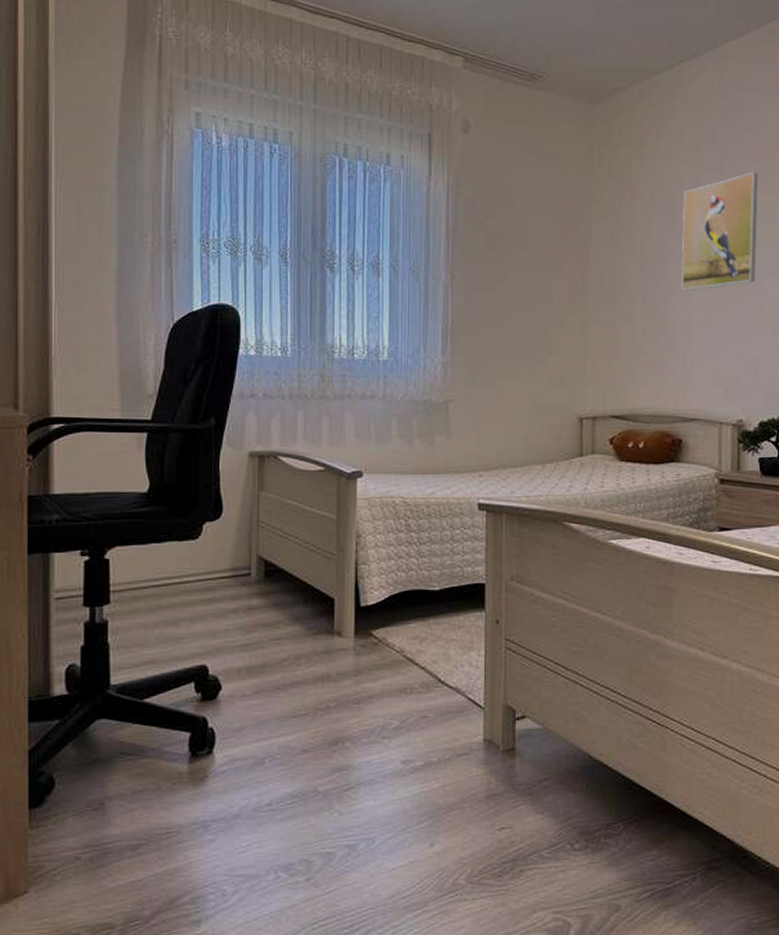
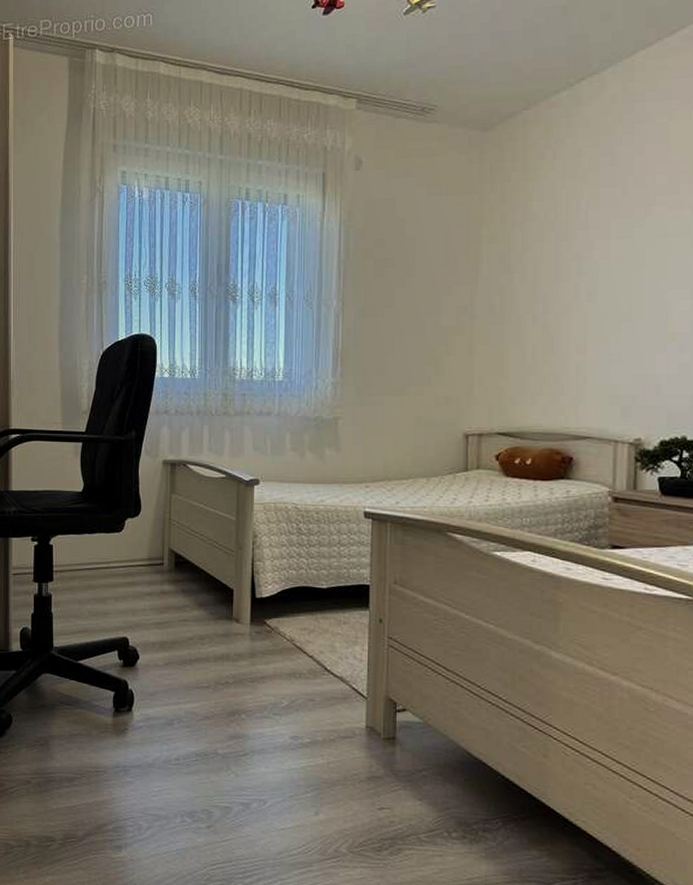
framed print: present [681,173,758,291] -> none [576,186,665,310]

